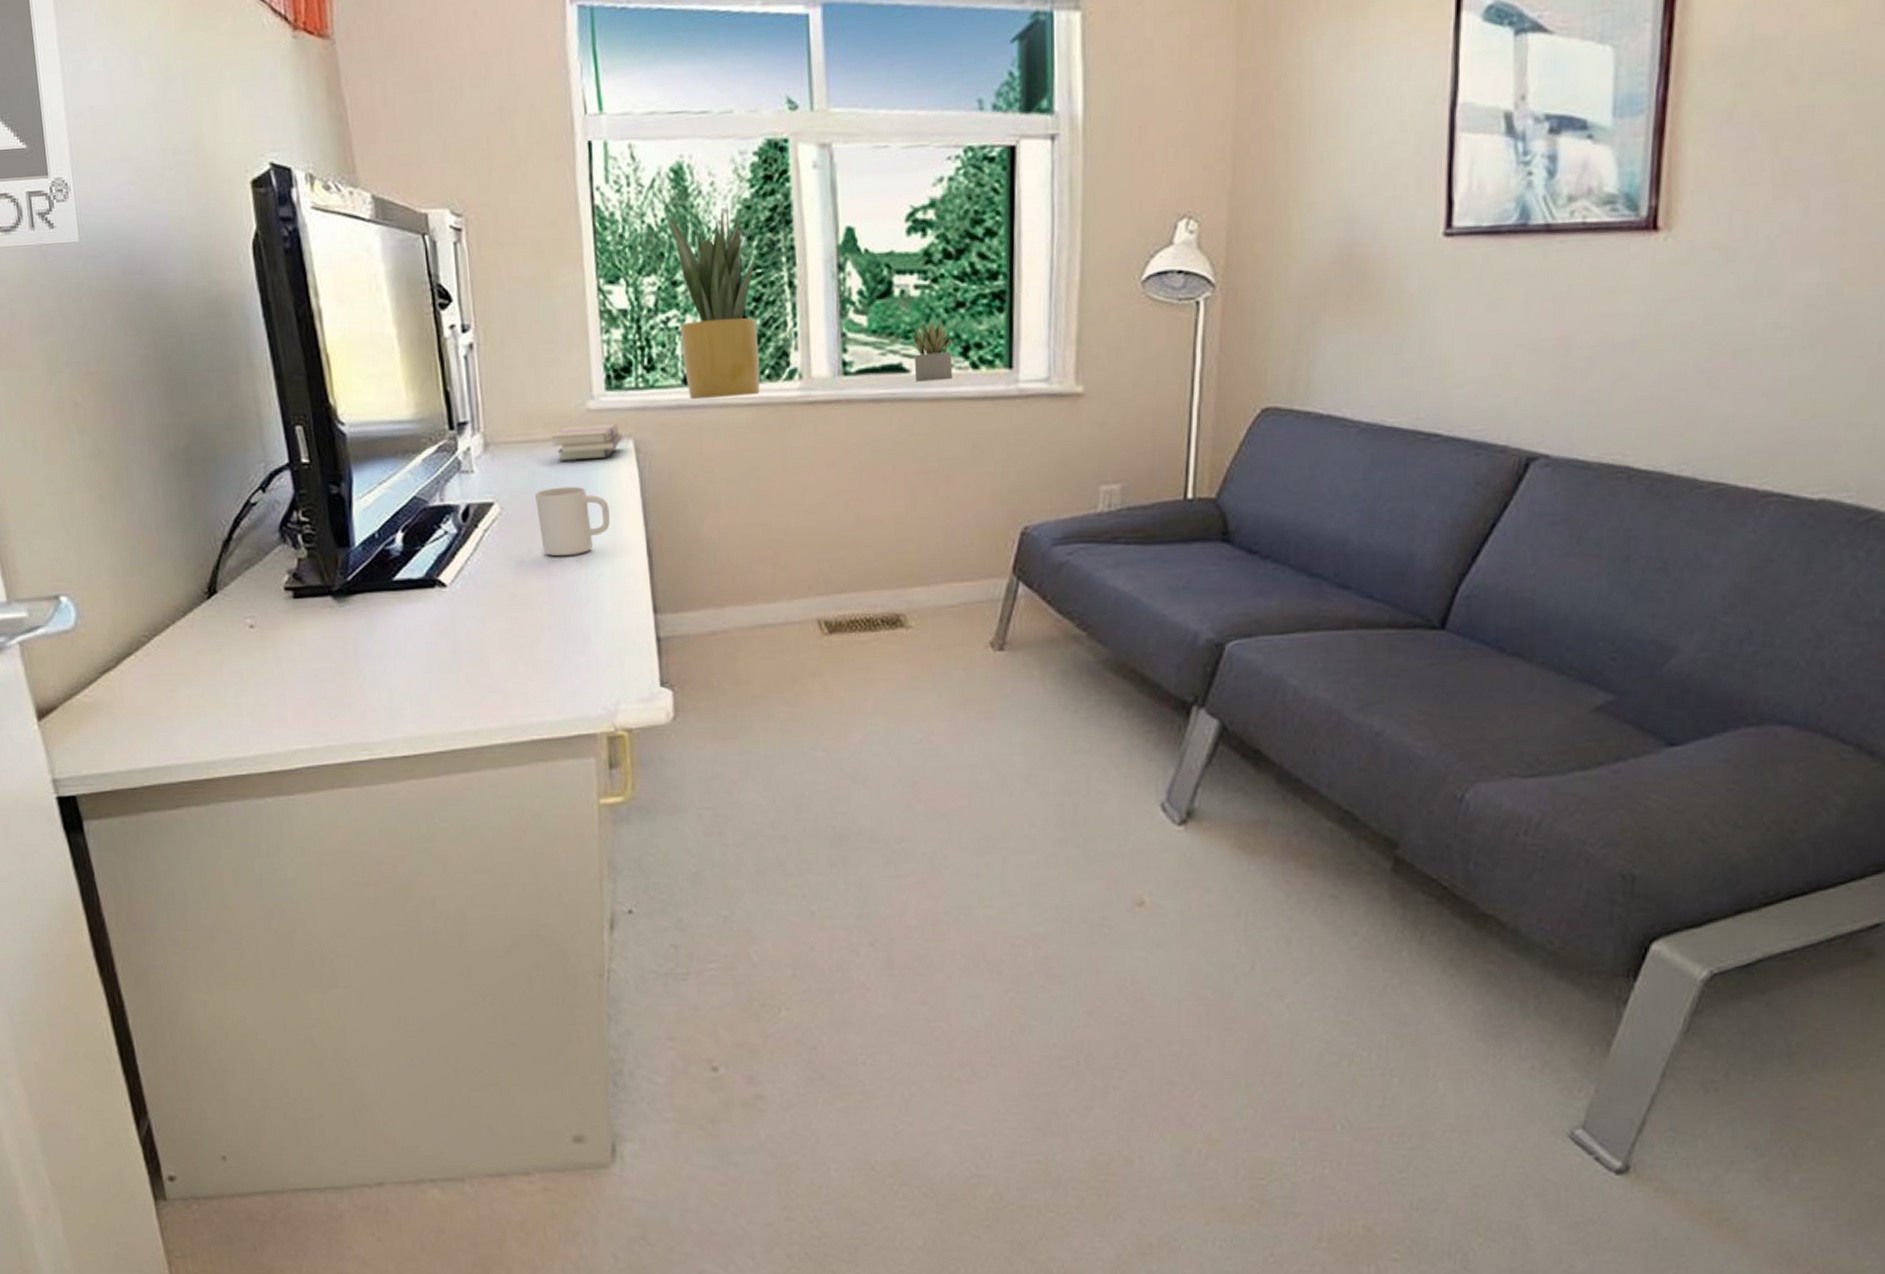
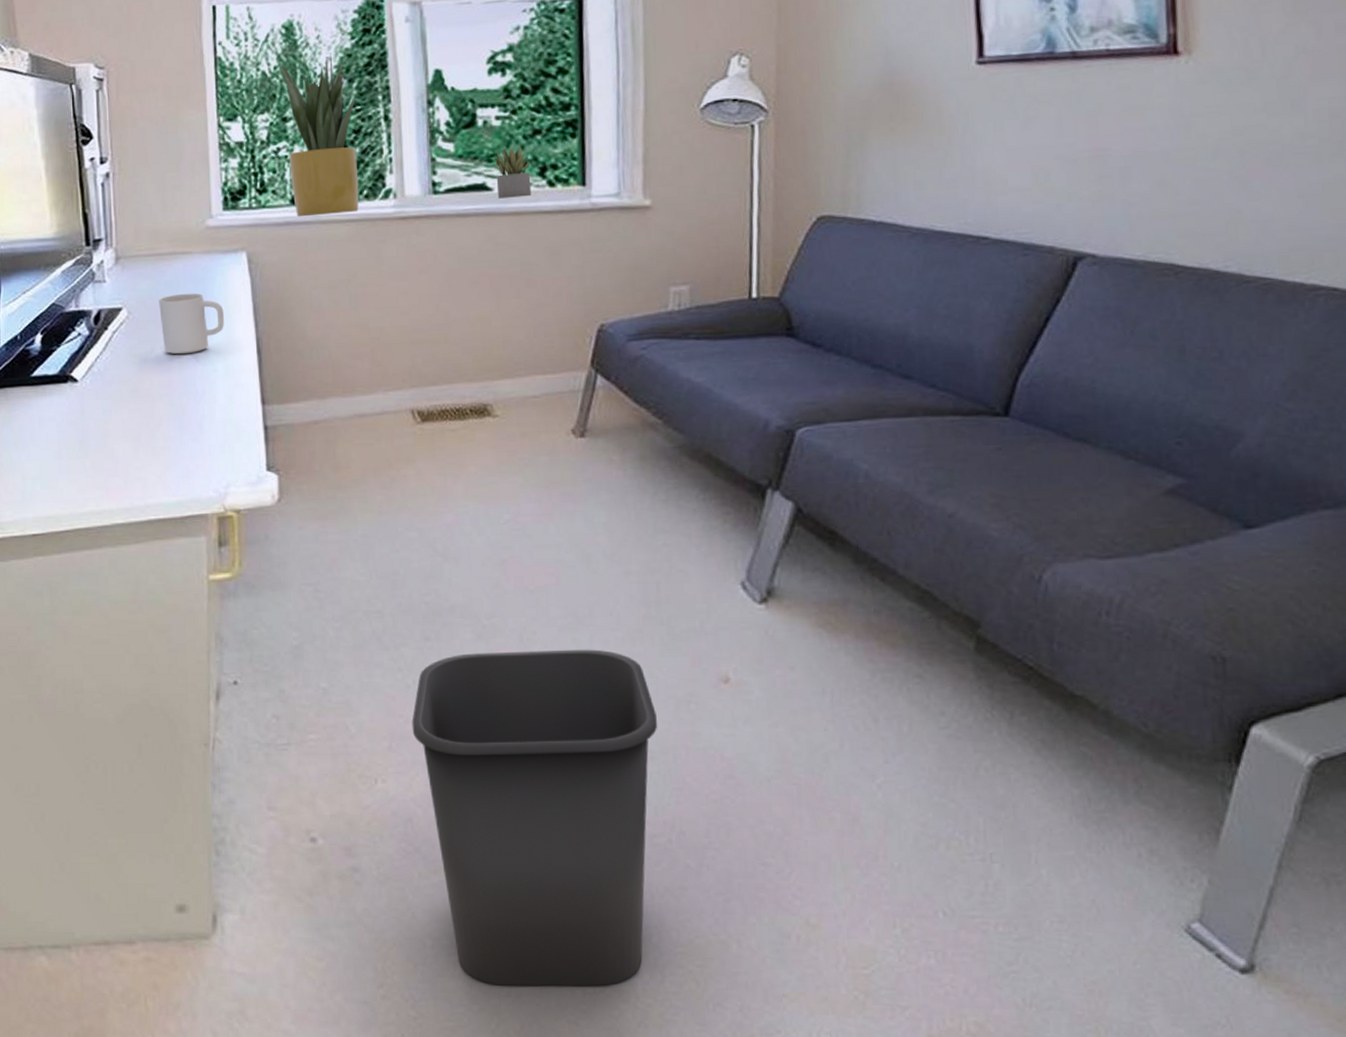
books: present [551,424,623,463] -> none [174,239,237,273]
waste bin: none [817,873,1070,1205] -> present [411,649,658,987]

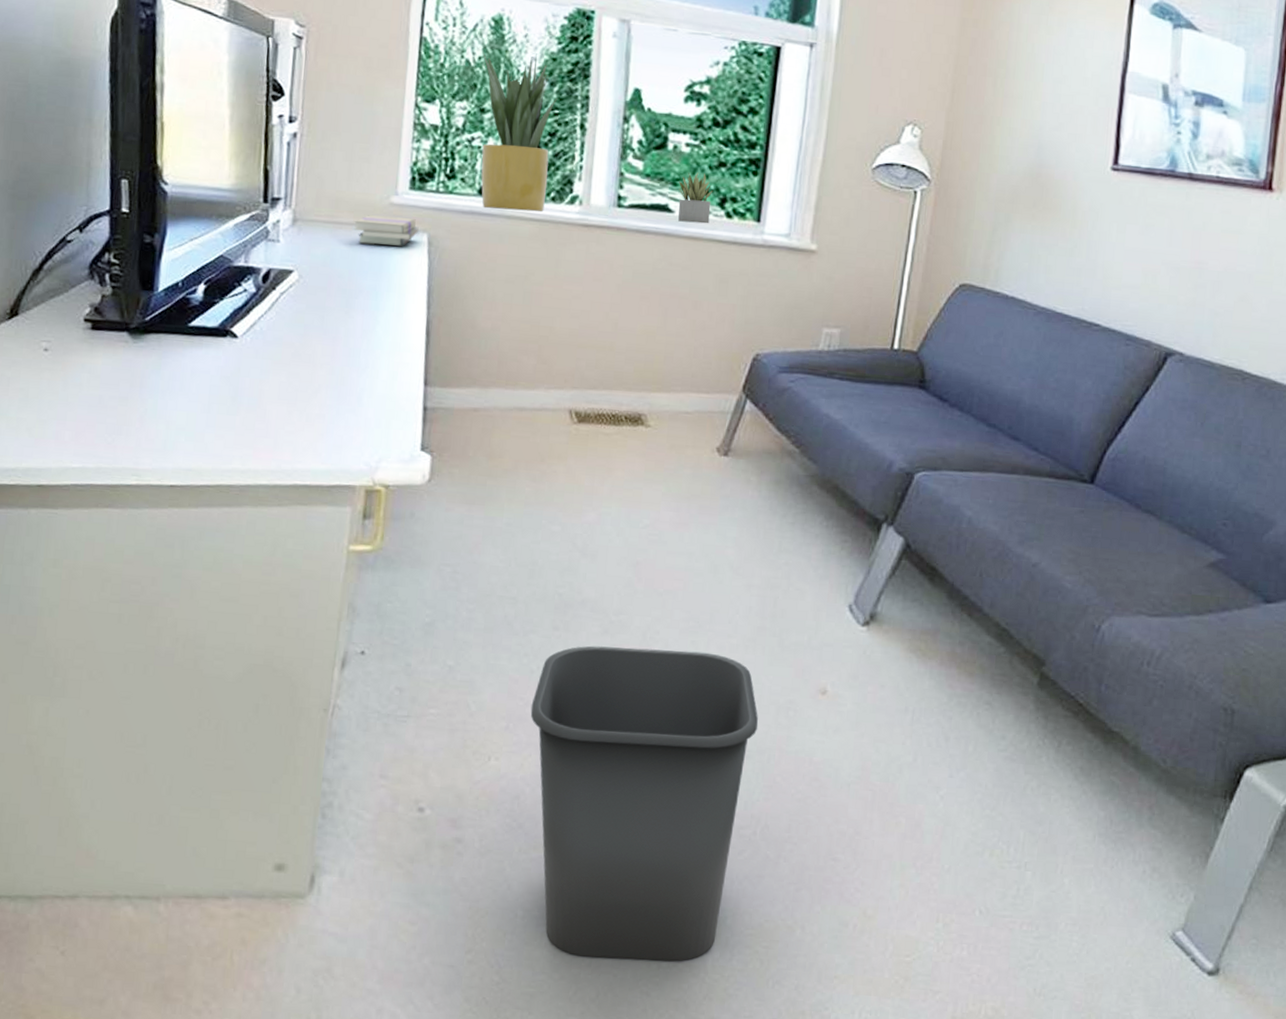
mug: present [159,293,224,355] -> none [331,265,398,326]
books: none [174,239,237,273] -> present [354,214,419,247]

